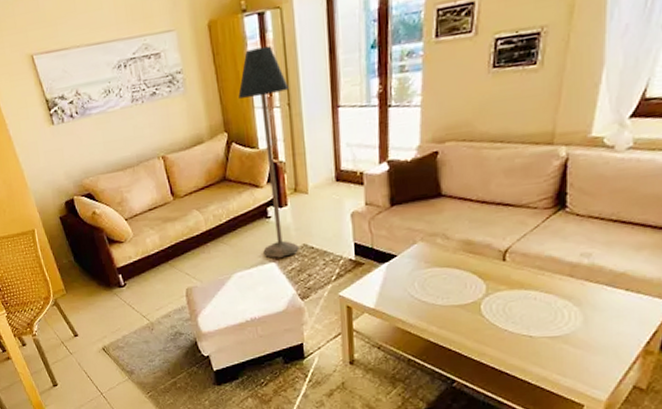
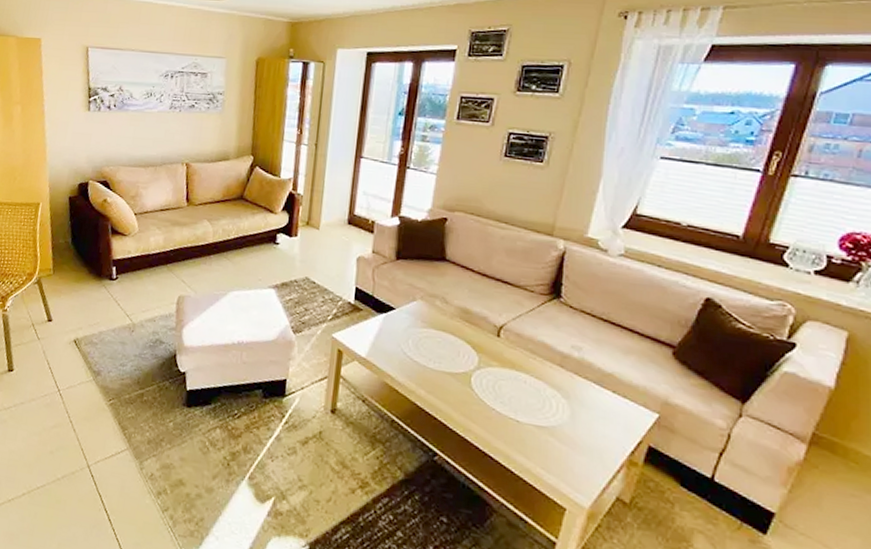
floor lamp: present [238,46,299,258] -> none [264,90,319,286]

